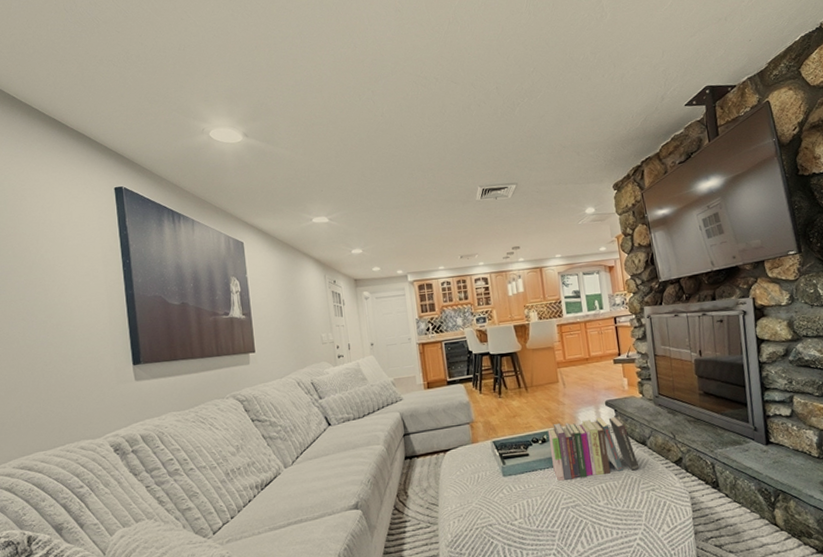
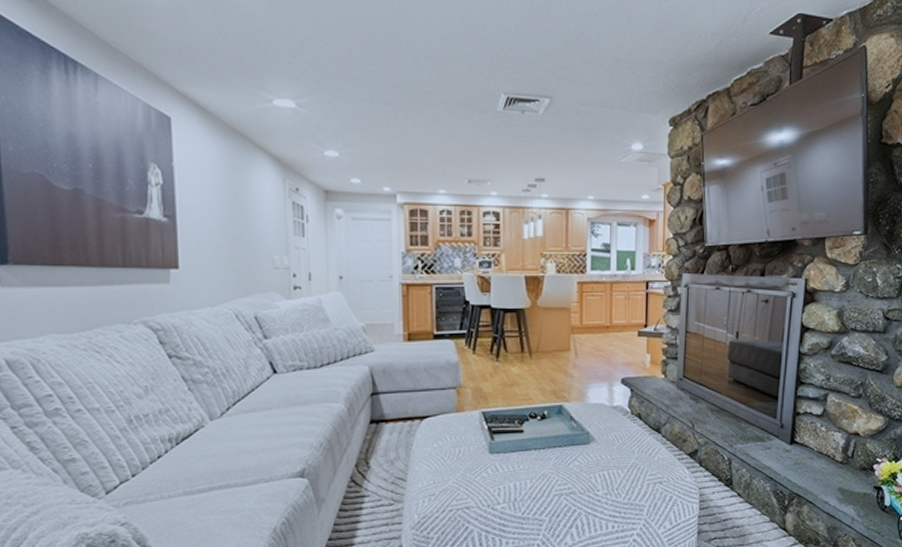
books: present [547,416,640,481] -> none [549,396,649,465]

